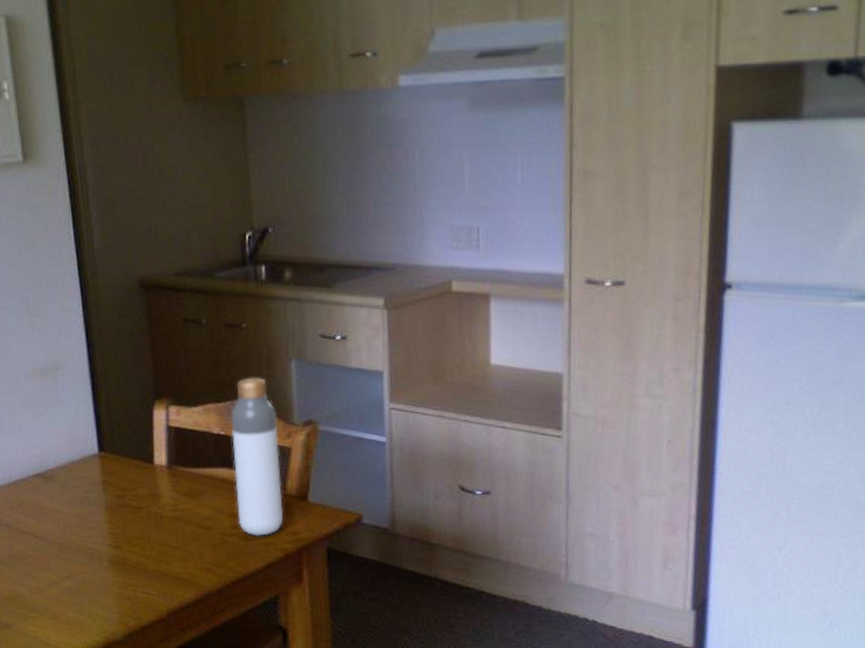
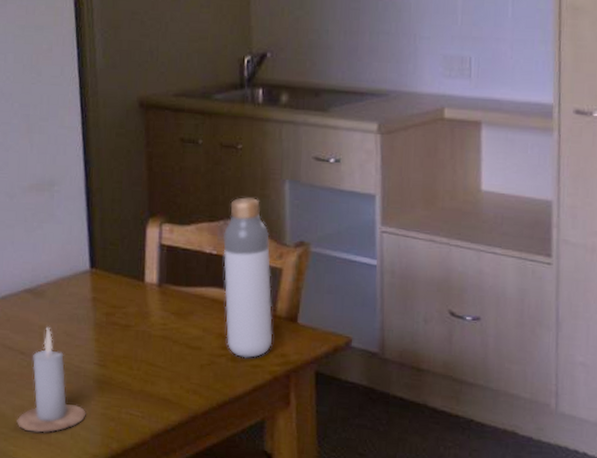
candle: none [35,510,103,613] -> present [17,326,86,433]

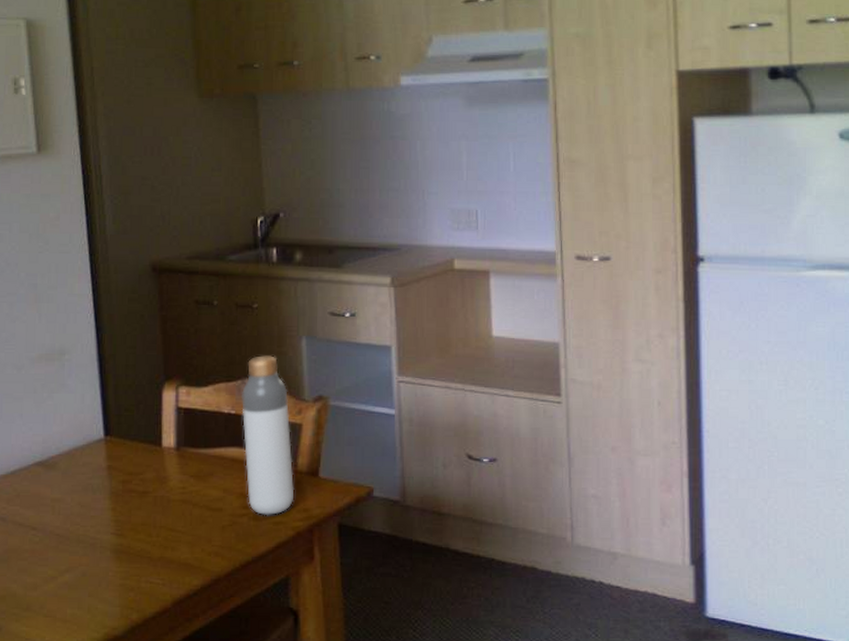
candle: present [17,326,86,433] -> none [29,499,104,610]

